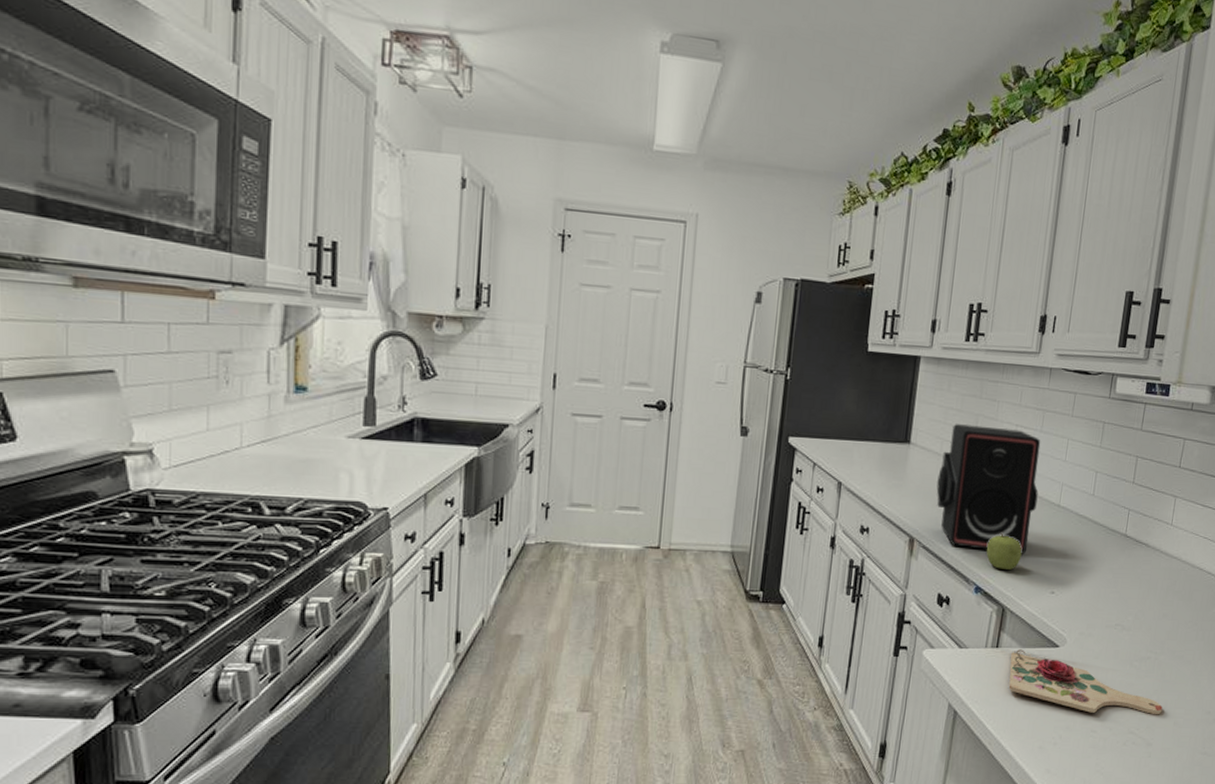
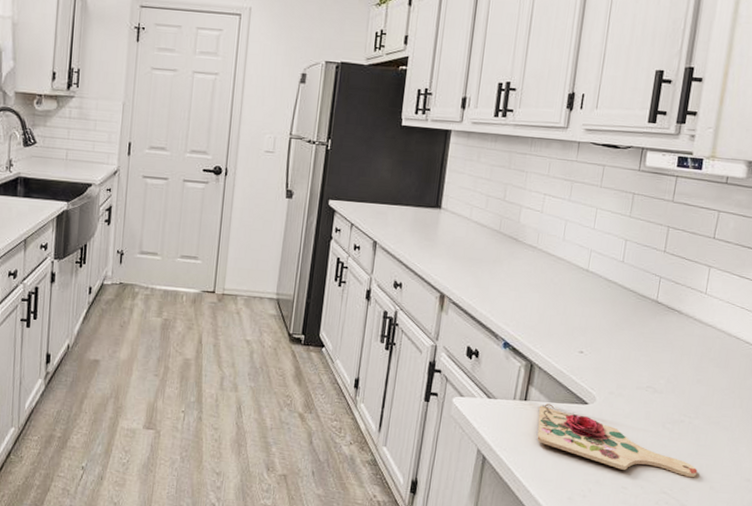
stereo: present [936,424,1041,554] -> none [466,192,569,315]
fruit: present [986,532,1022,570] -> none [514,293,551,328]

